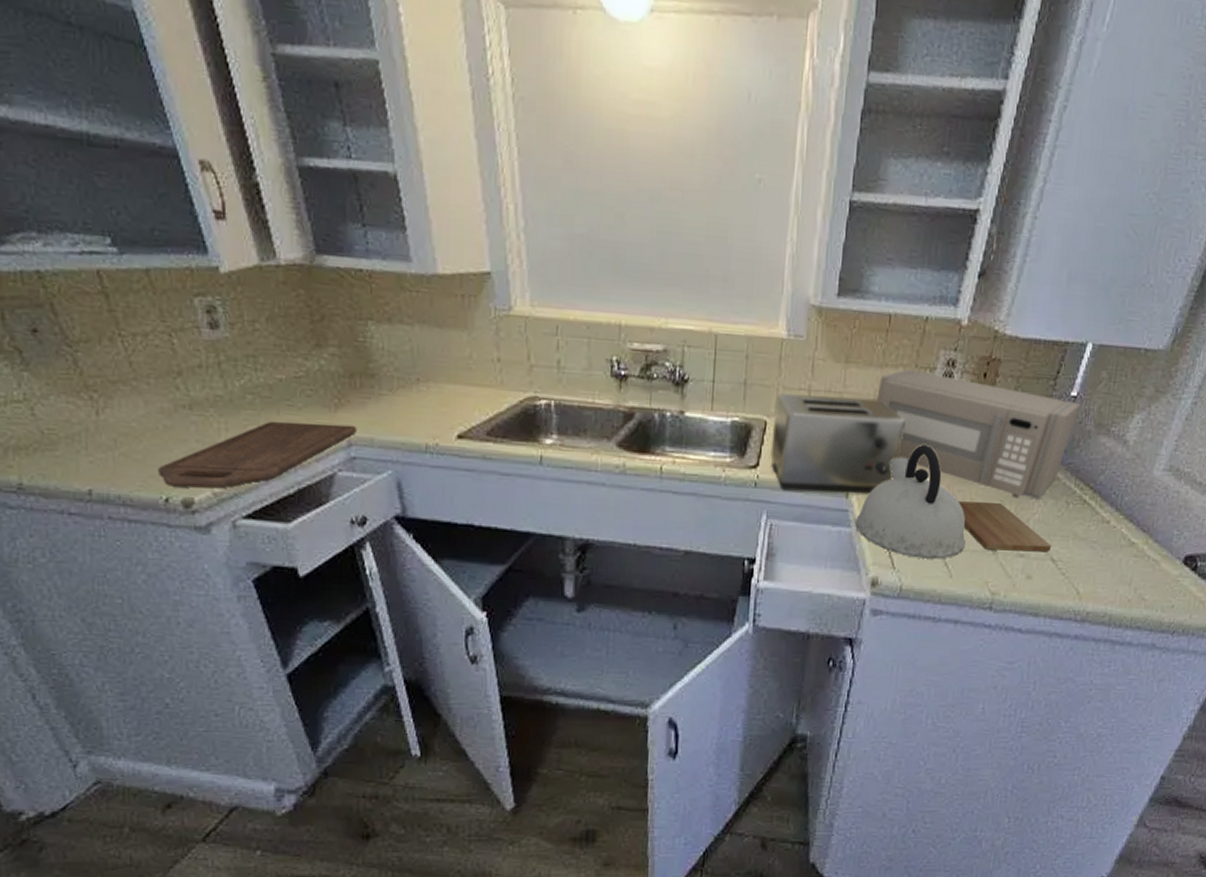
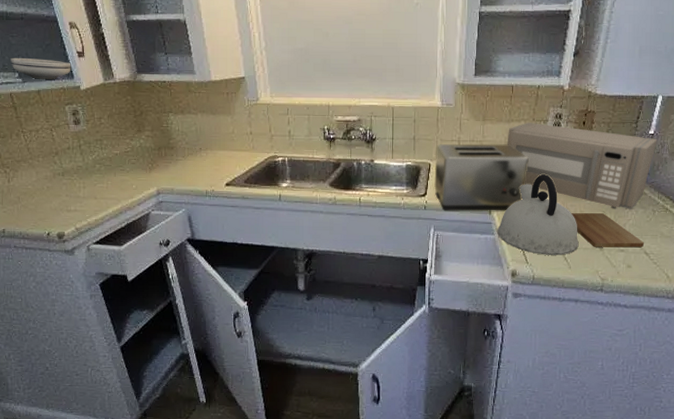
bowl: none [95,210,203,253] -> present [10,57,71,79]
cutting board: present [158,421,357,489] -> none [44,180,163,226]

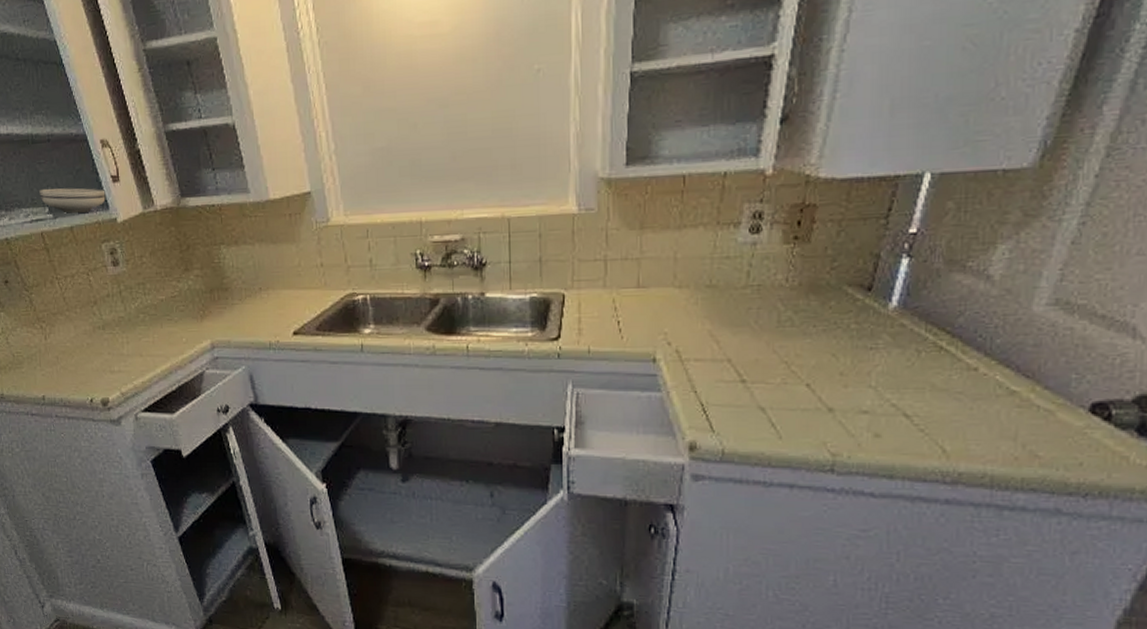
toaster: present [434,144,529,211] -> none [571,261,712,359]
kettle: present [497,174,579,255] -> none [666,302,794,420]
microwave: present [507,122,657,209] -> none [677,226,923,350]
cutting board: present [571,212,645,248] -> none [781,355,903,407]

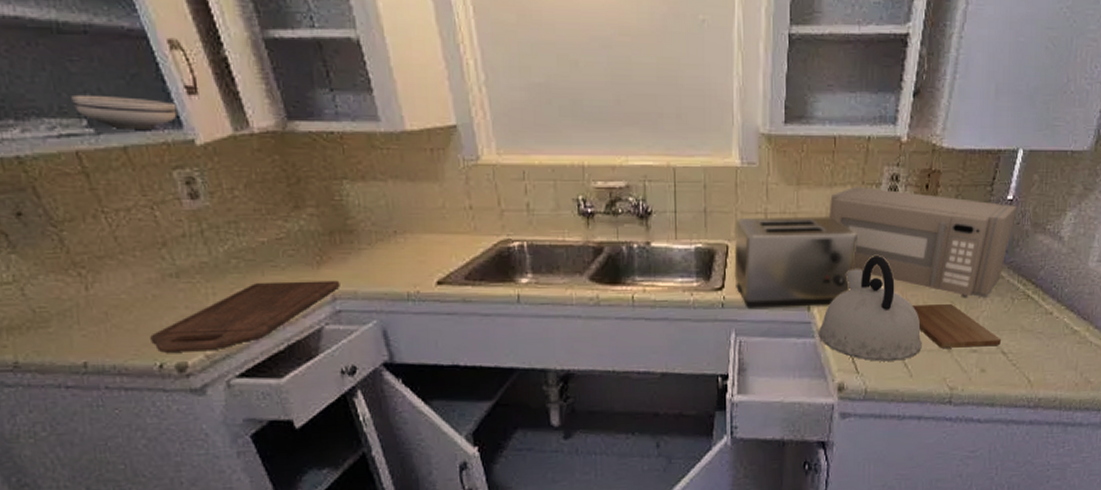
cutting board: none [85,331,218,390] -> present [150,280,340,353]
toaster: none [571,261,712,359] -> present [734,216,857,308]
kettle: none [666,302,794,420] -> present [819,256,922,362]
microwave: none [677,226,923,350] -> present [829,186,1017,298]
cutting board: none [781,355,903,407] -> present [912,303,1002,348]

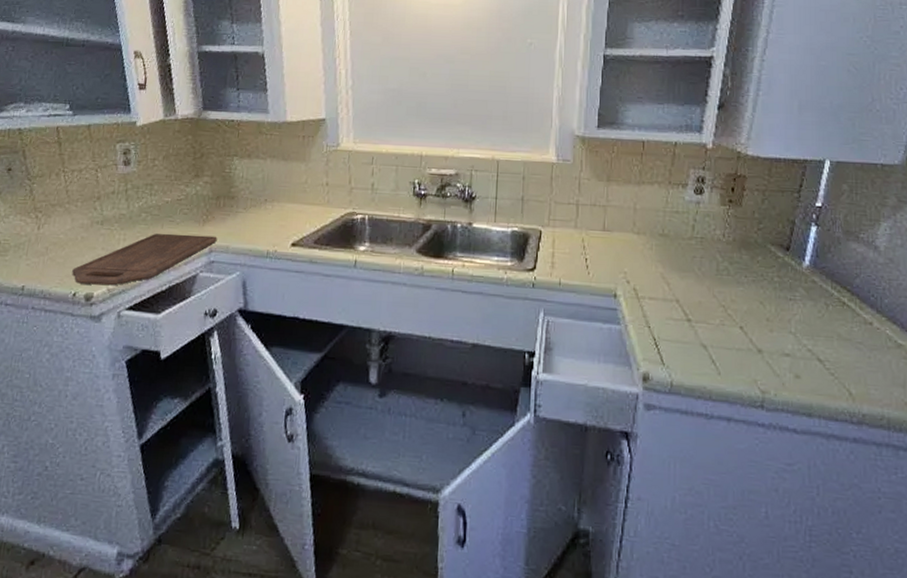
bowl: present [69,94,177,129] -> none [62,87,130,113]
toaster: present [734,216,857,308] -> none [545,207,664,294]
kettle: present [819,256,922,362] -> none [624,250,730,357]
microwave: present [829,186,1017,298] -> none [636,185,827,301]
cutting board: present [912,303,1002,348] -> none [719,302,817,352]

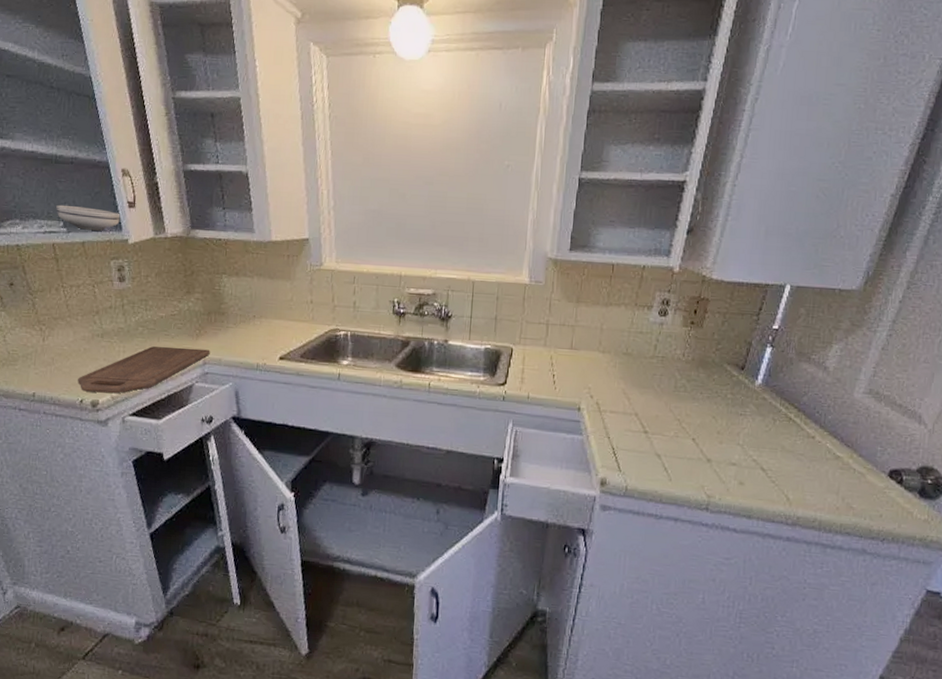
bowl: none [62,87,130,113] -> present [55,204,120,231]

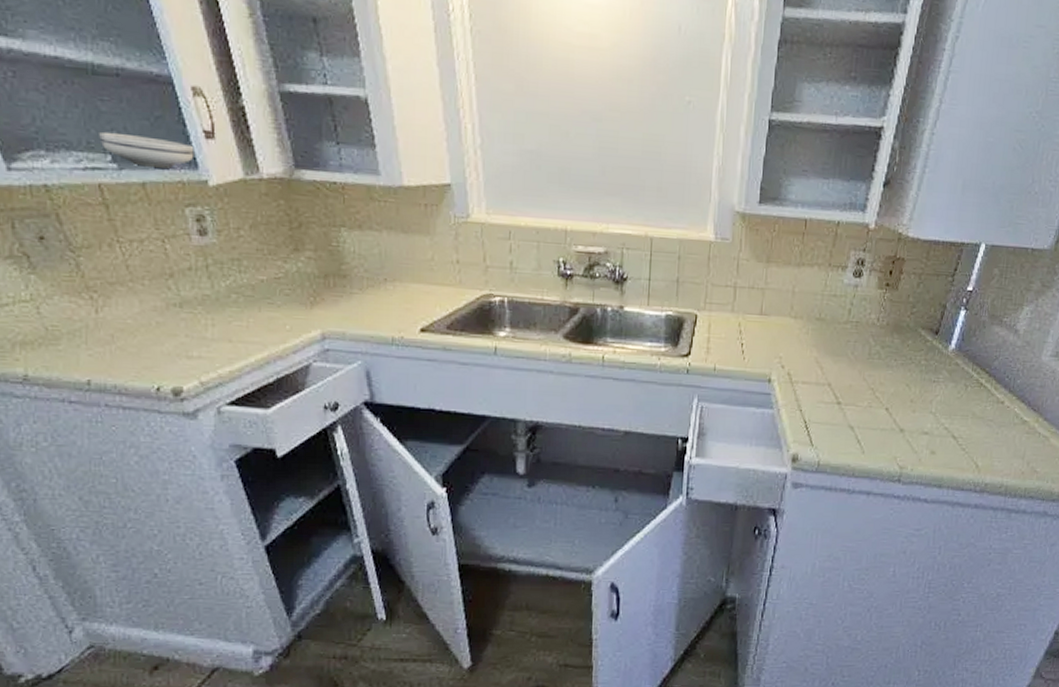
cutting board: present [78,346,210,394] -> none [151,318,330,379]

